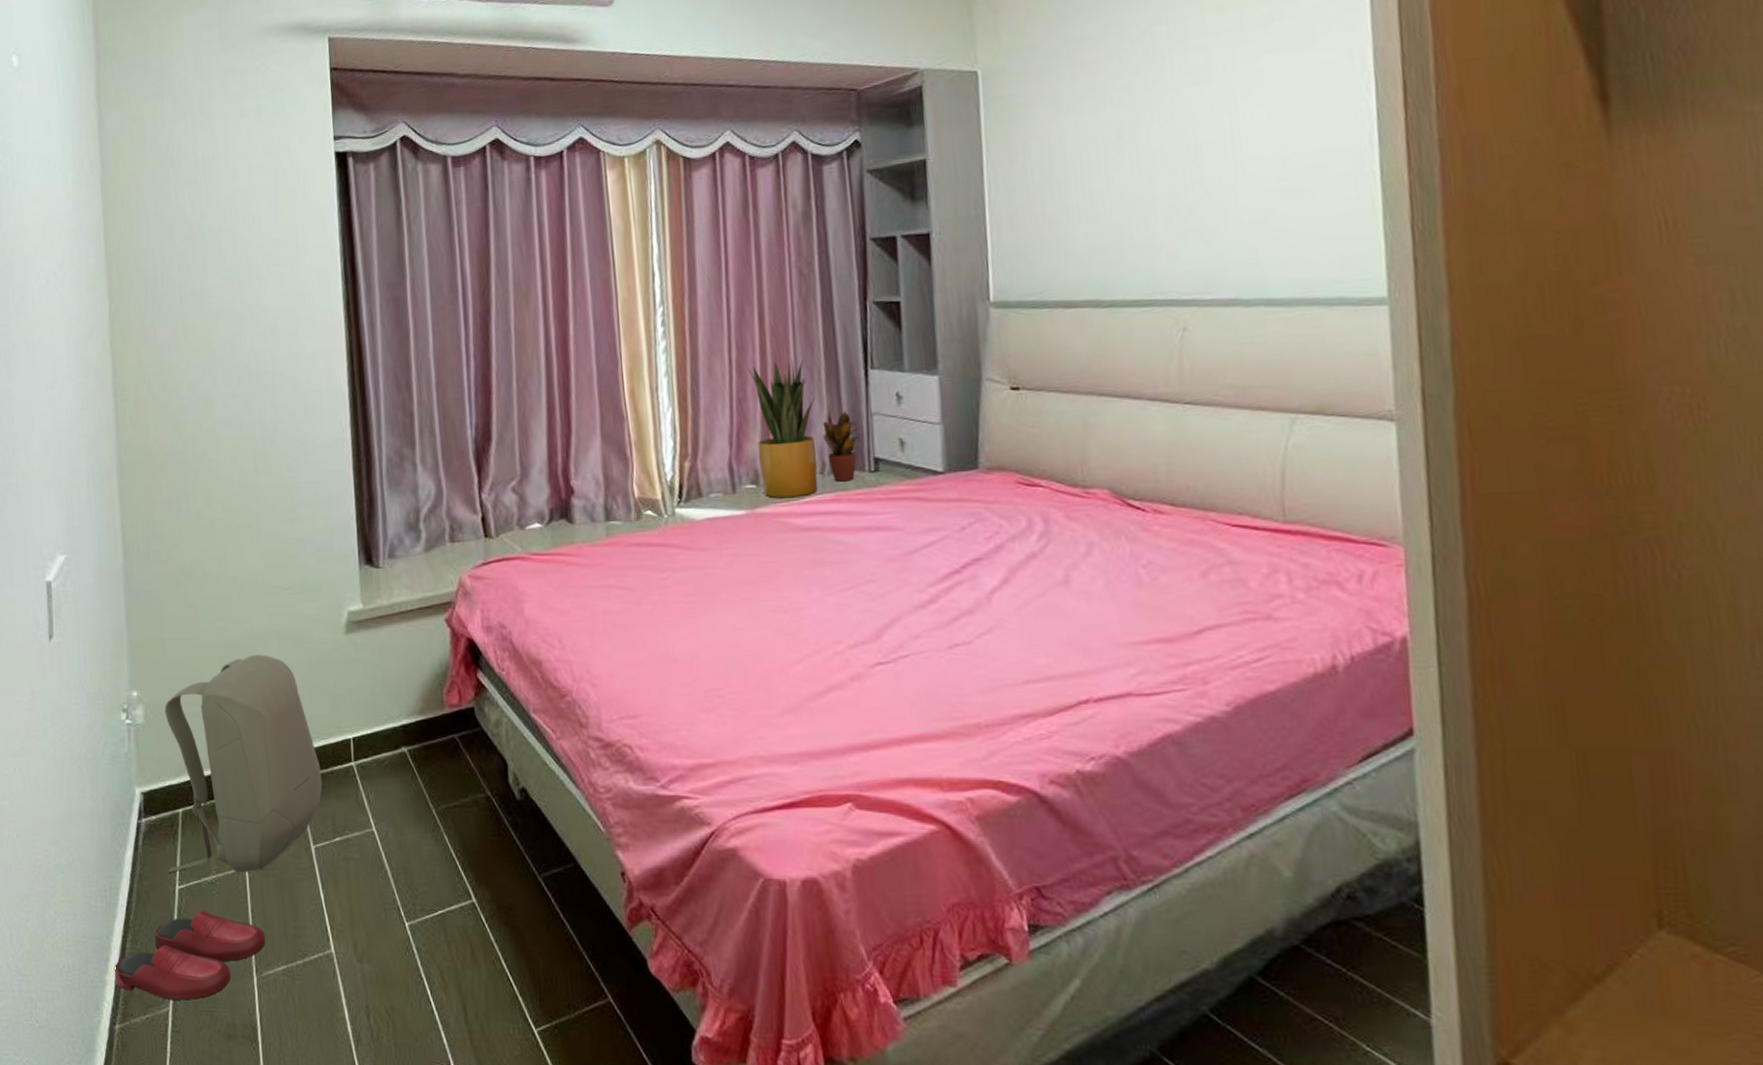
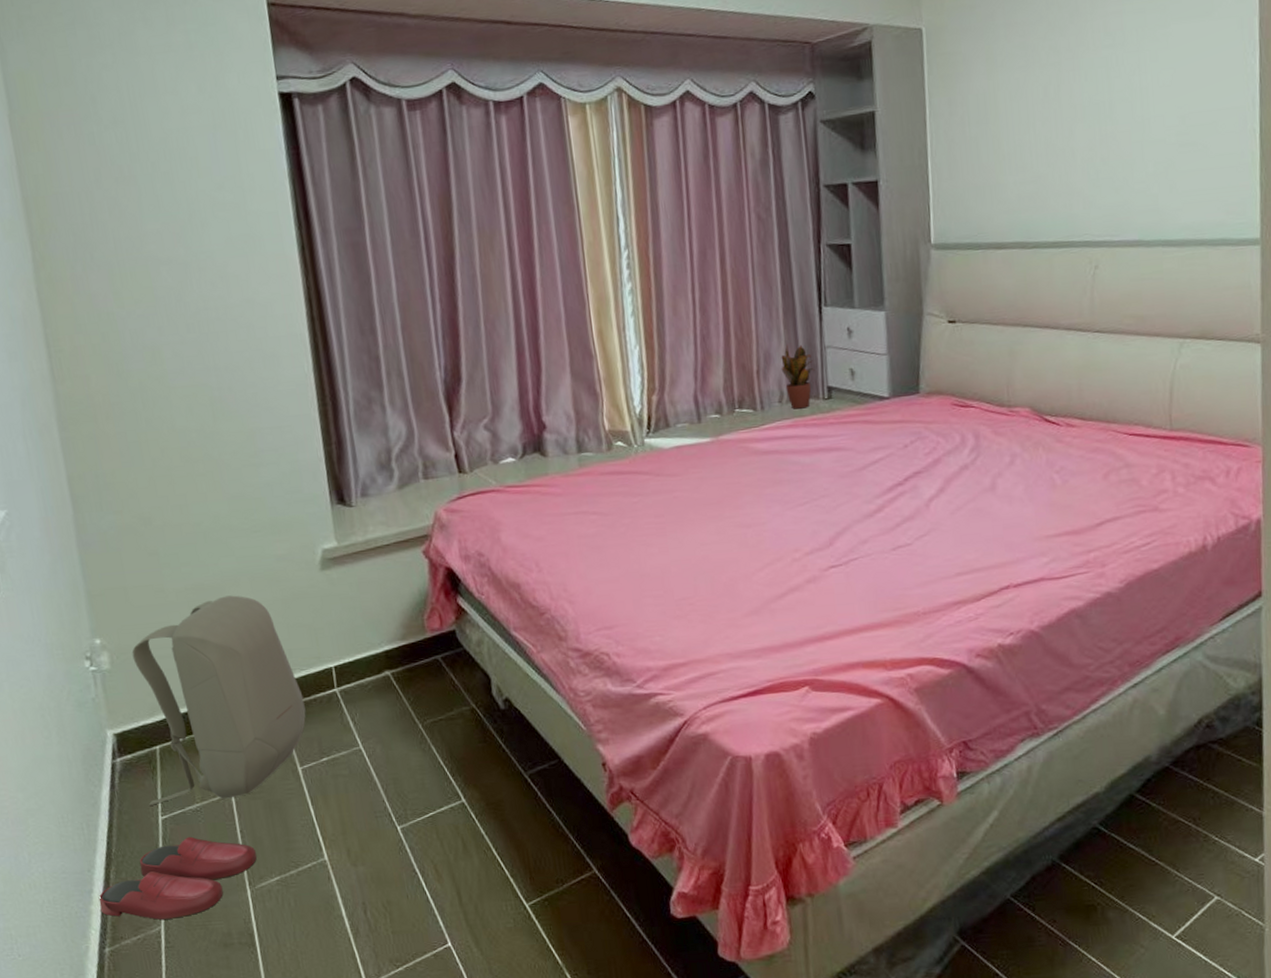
planter: present [748,359,818,499] -> none [711,298,777,426]

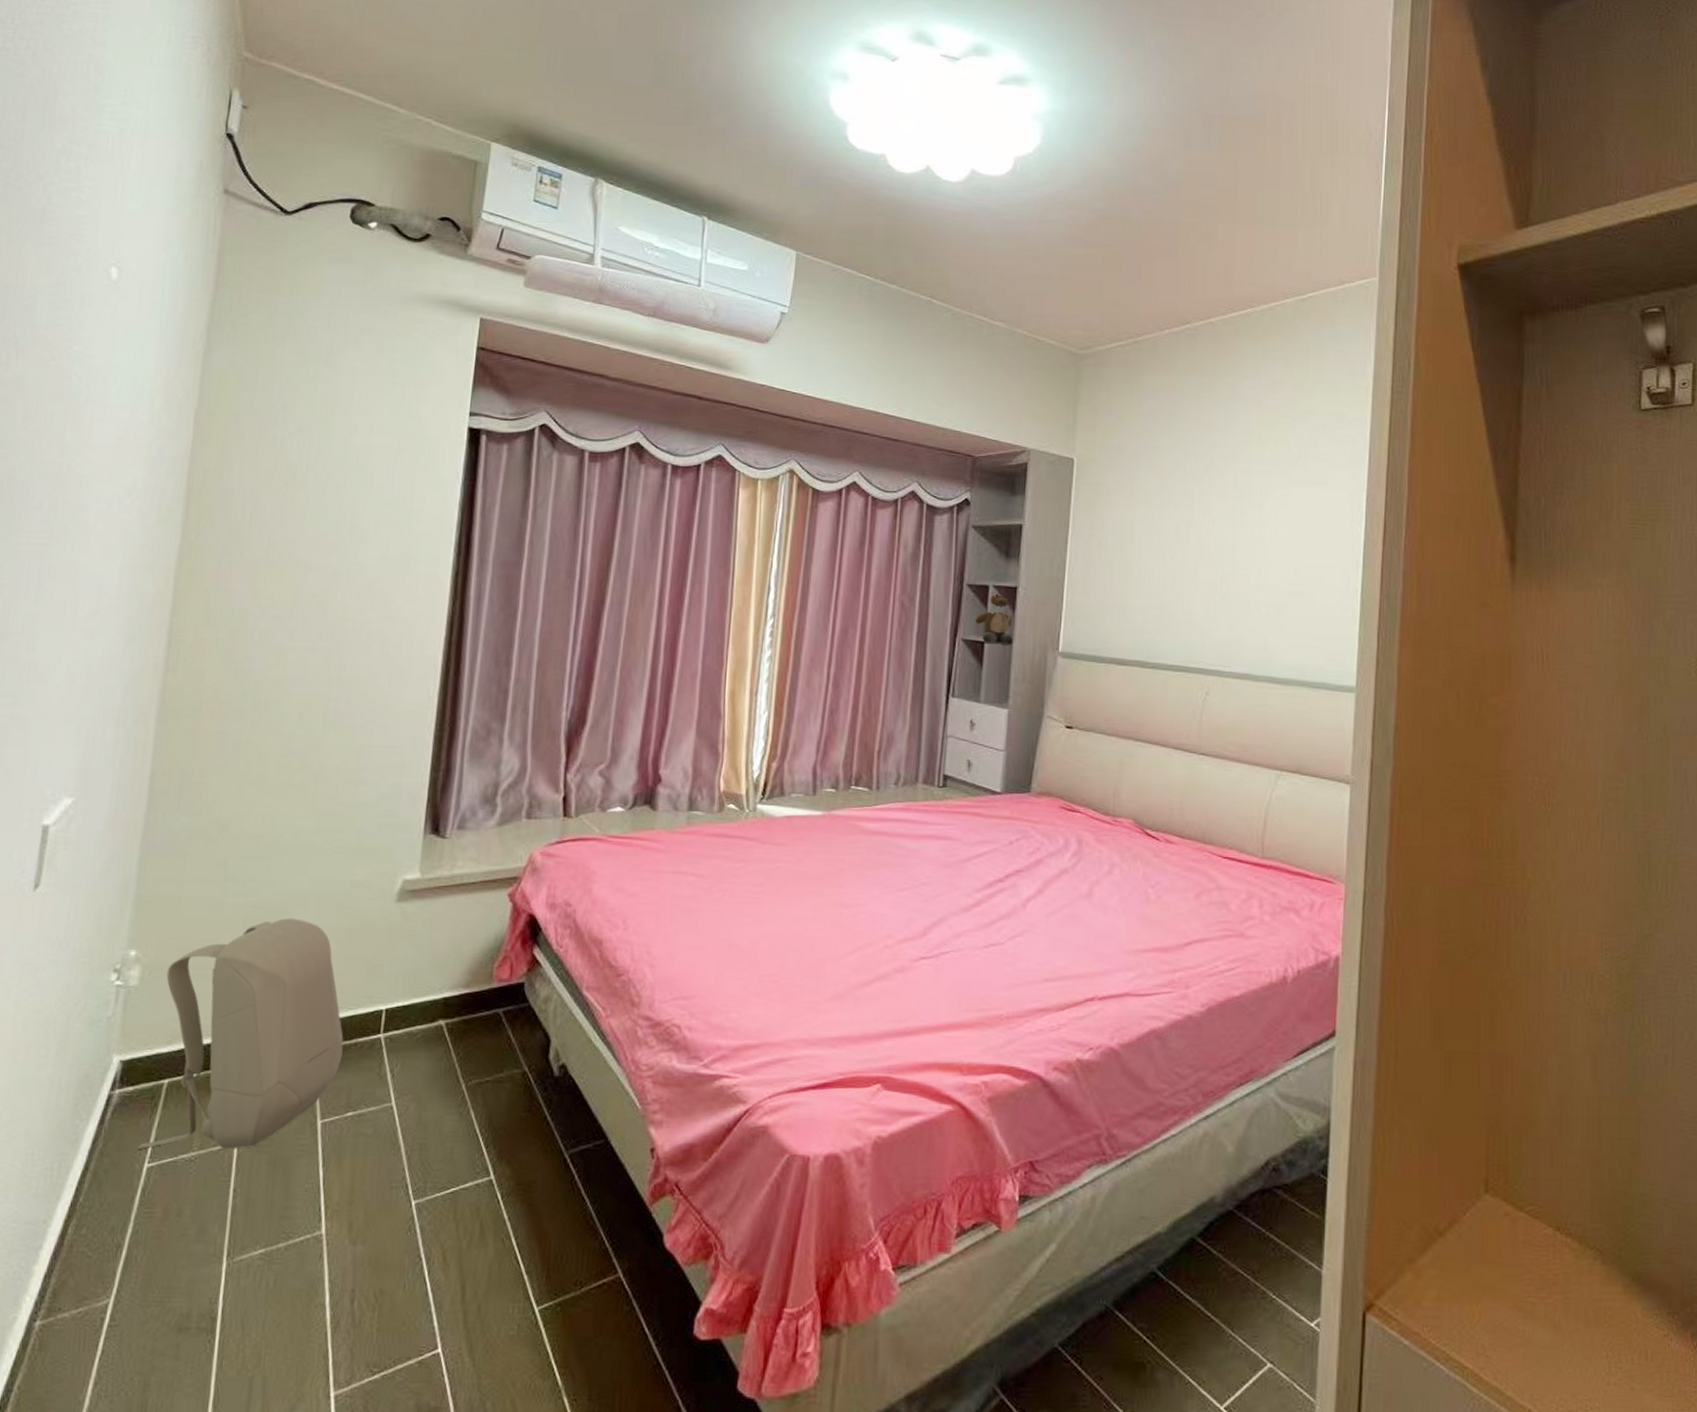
slippers: present [98,836,257,920] -> none [44,1191,245,1290]
potted plant: present [781,344,815,409] -> none [901,729,934,794]
bear: none [837,191,883,246] -> present [975,593,1015,646]

